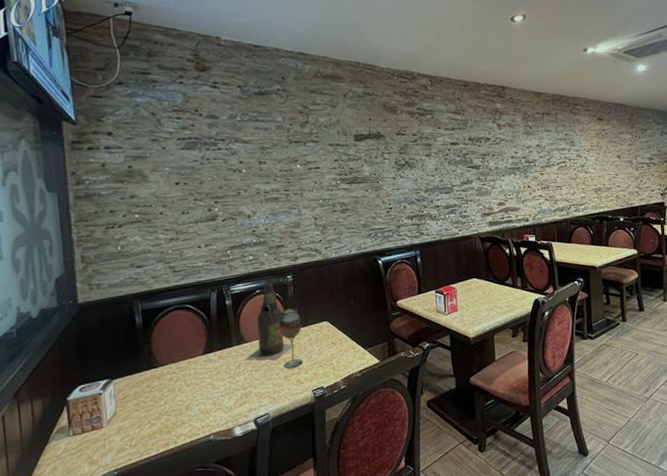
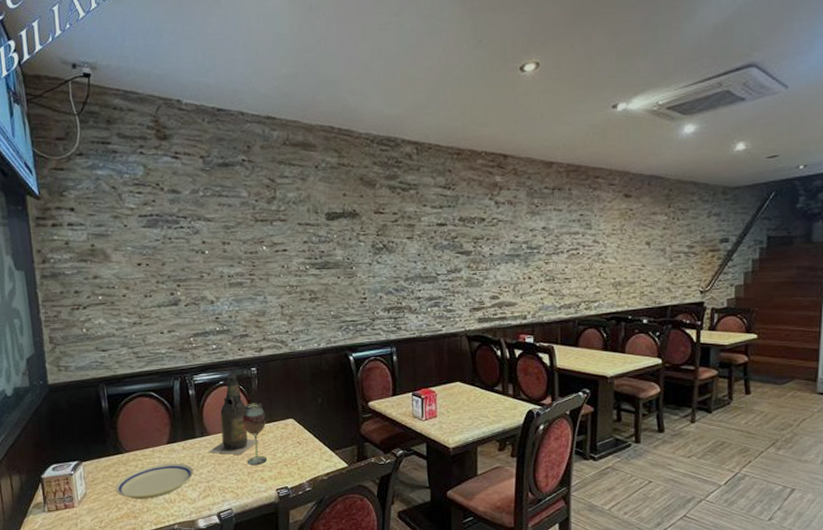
plate: none [147,372,230,413] -> present [115,463,194,499]

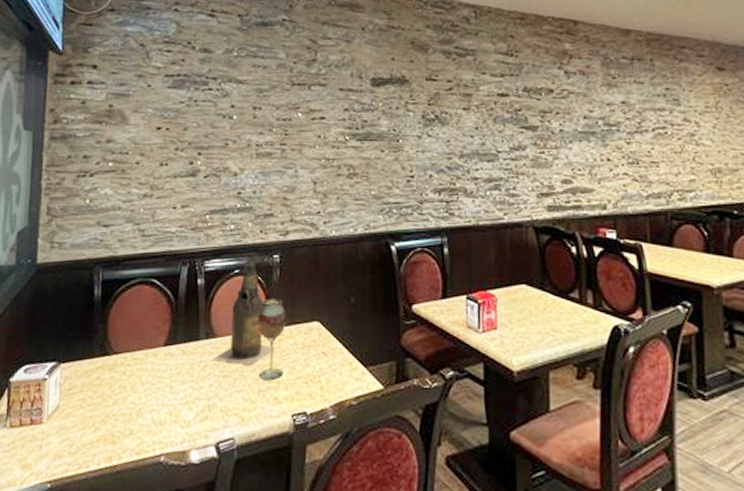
plate: present [115,463,194,499] -> none [94,371,192,418]

